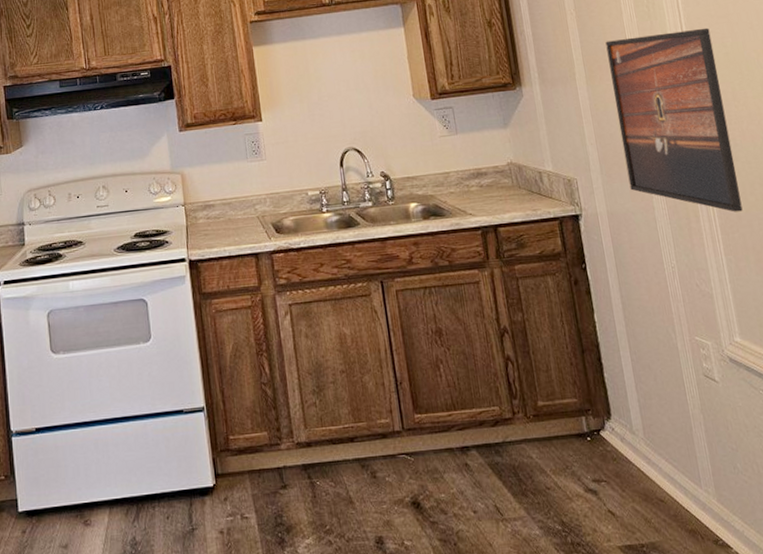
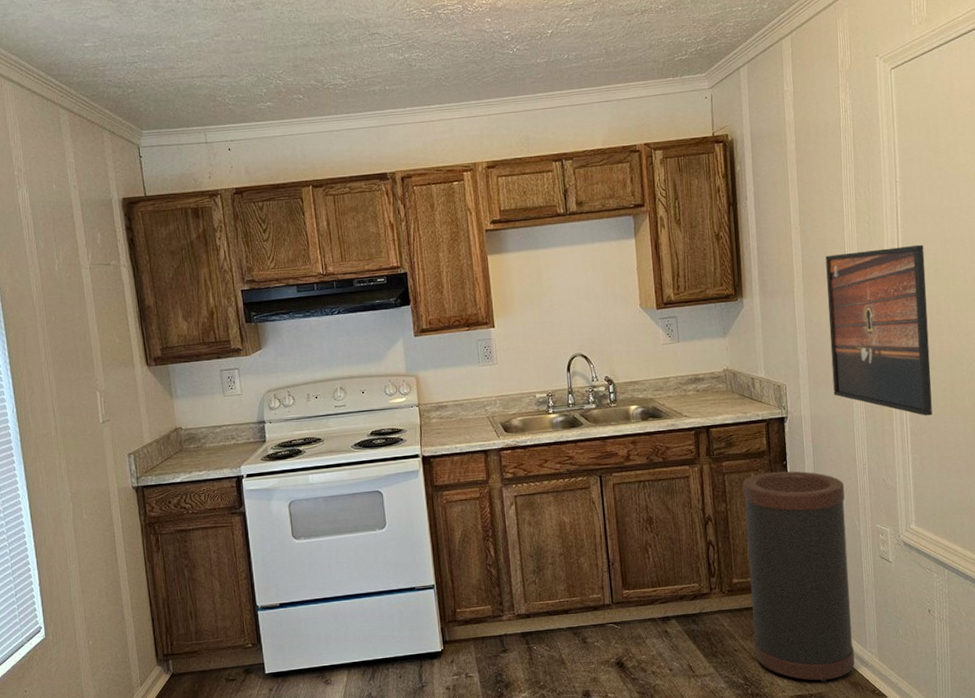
trash can: none [539,275,690,530] -> present [742,471,855,682]

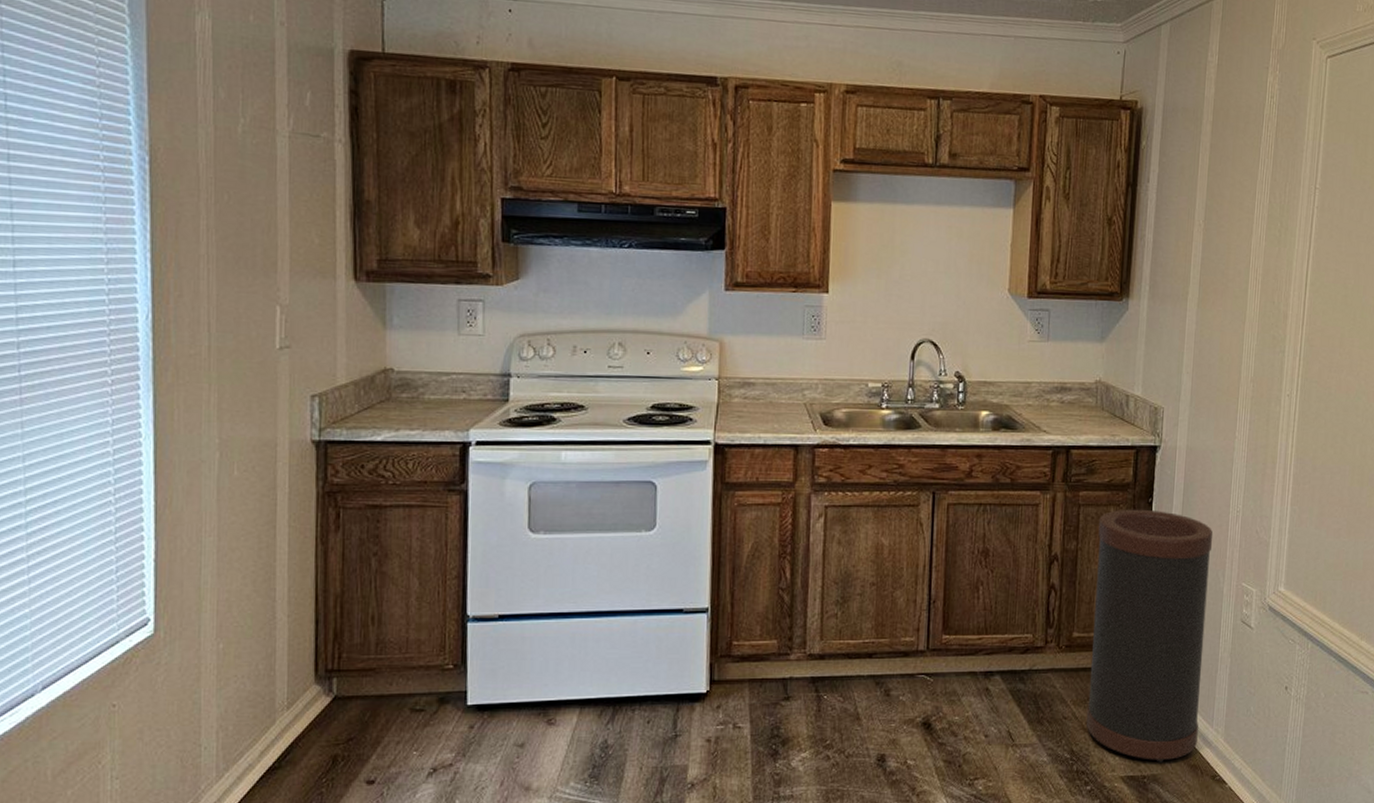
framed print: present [825,244,932,416] -> none [1215,262,1335,463]

